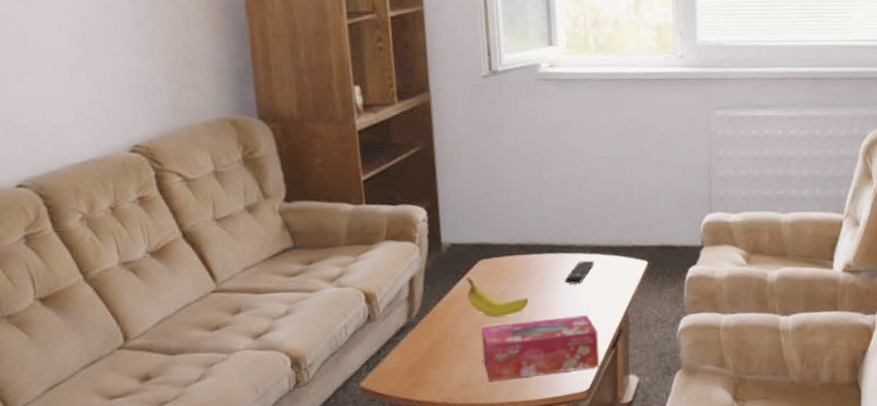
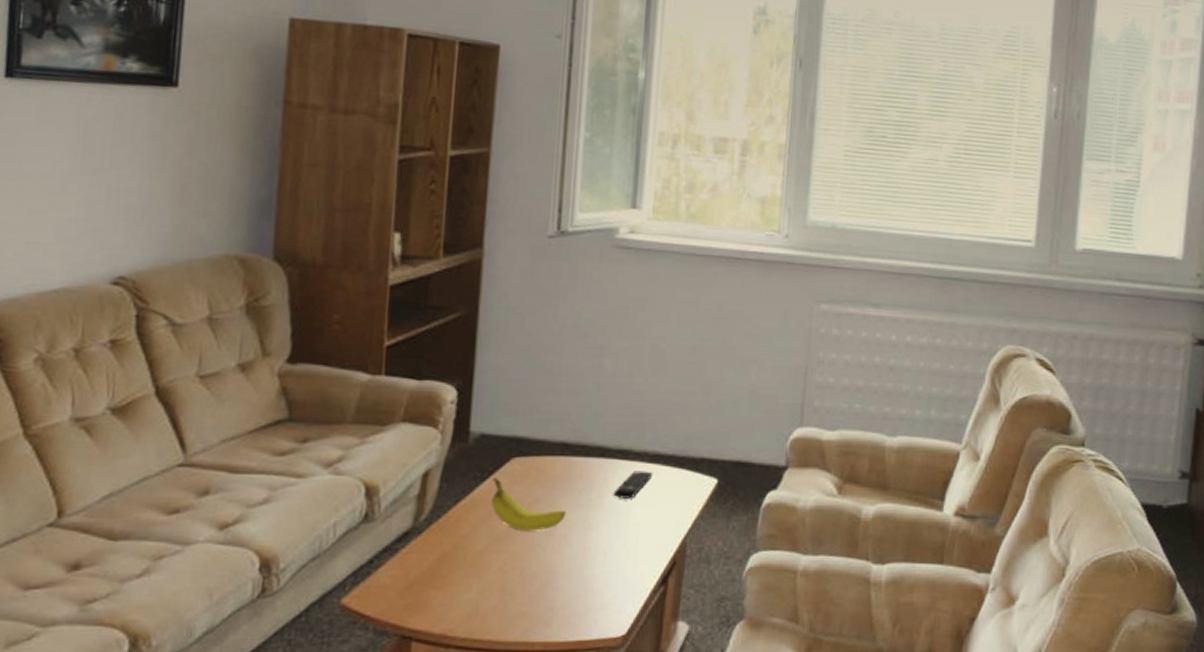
tissue box: present [480,314,600,381] -> none [498,538,646,612]

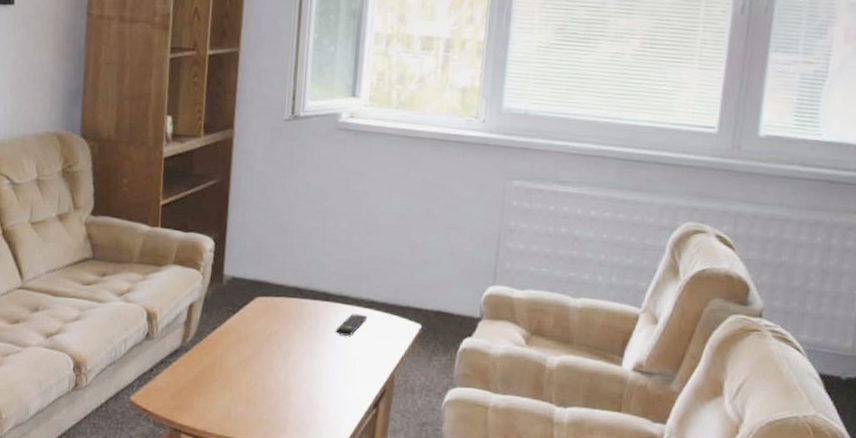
fruit: present [490,477,566,531] -> none [239,311,298,356]

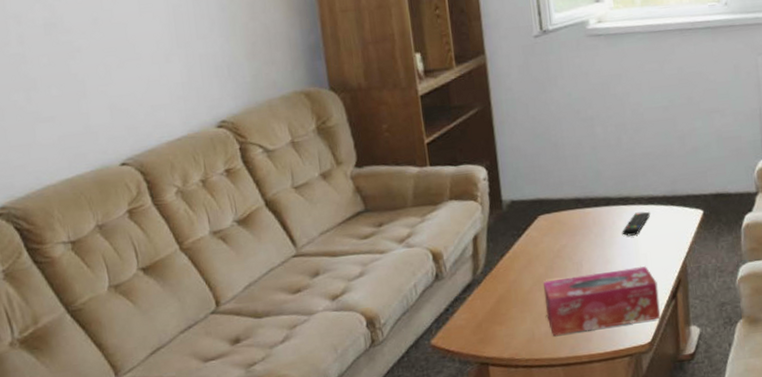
tissue box: none [245,362,362,424] -> present [542,266,661,336]

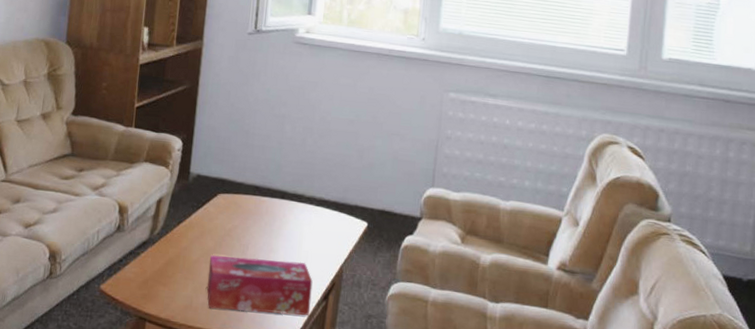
remote control: present [621,211,651,236] -> none [289,211,320,232]

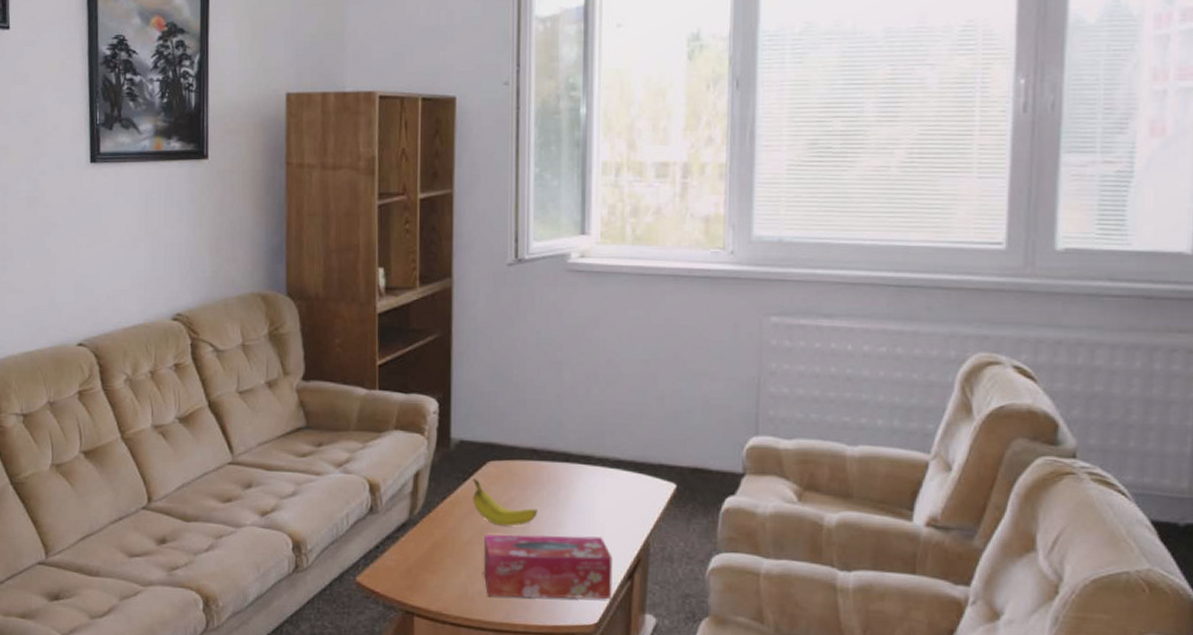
fruit: none [203,207,256,250] -> present [472,478,538,526]

